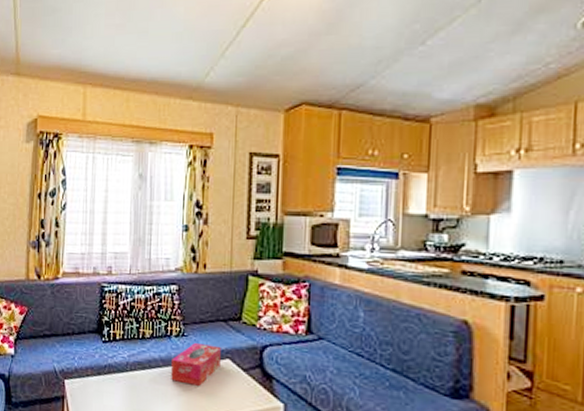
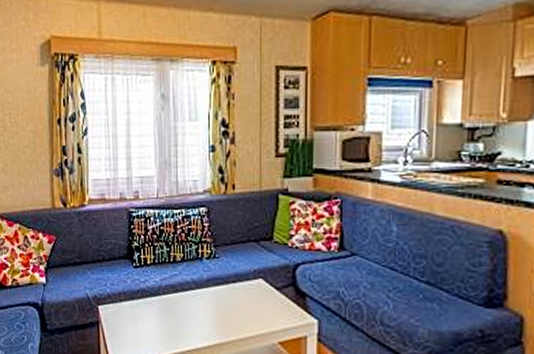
tissue box: present [171,342,221,386] -> none [204,263,253,306]

